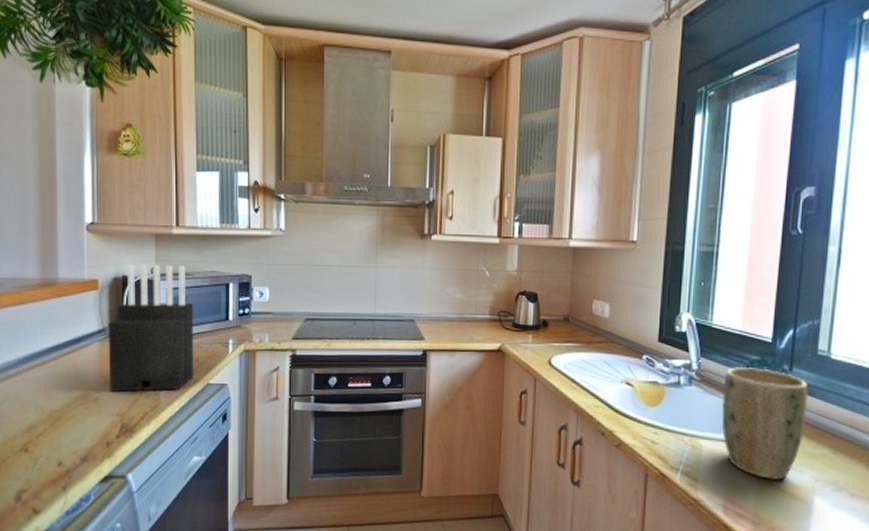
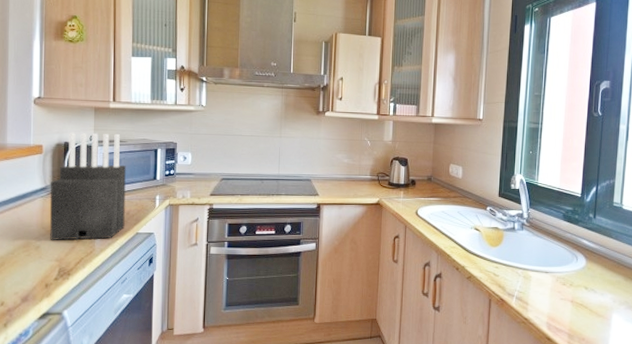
plant pot: present [721,366,809,481] -> none [545,215,607,303]

